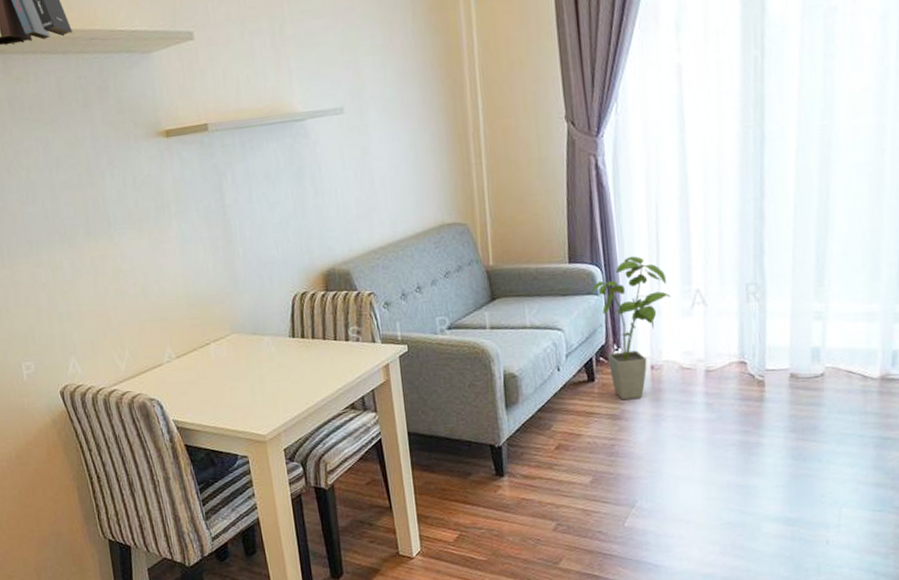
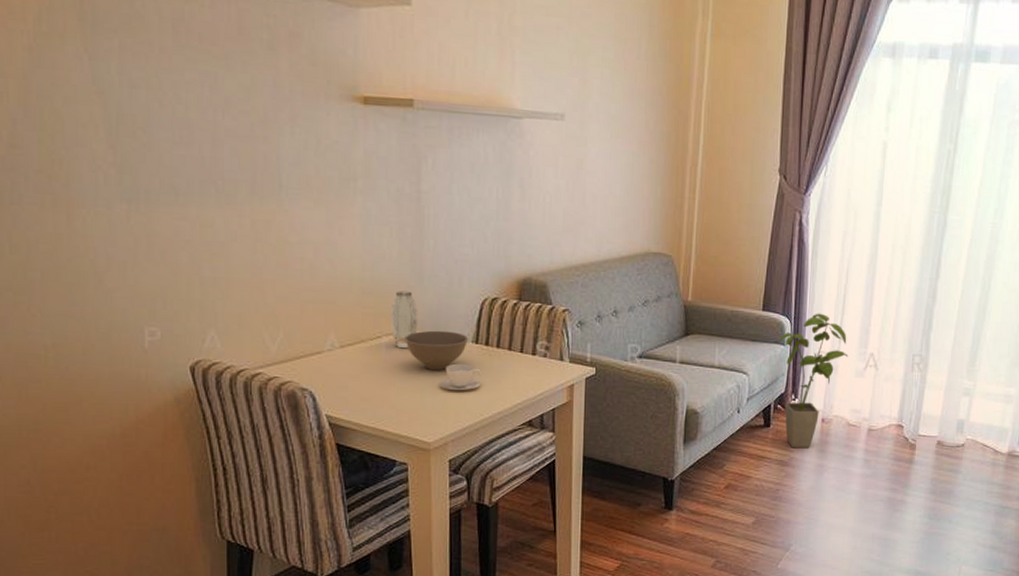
vase: none [214,298,240,351] -> present [391,290,418,348]
bowl: none [229,329,286,369] -> present [404,330,469,371]
teacup: none [265,357,303,384] -> present [439,363,481,391]

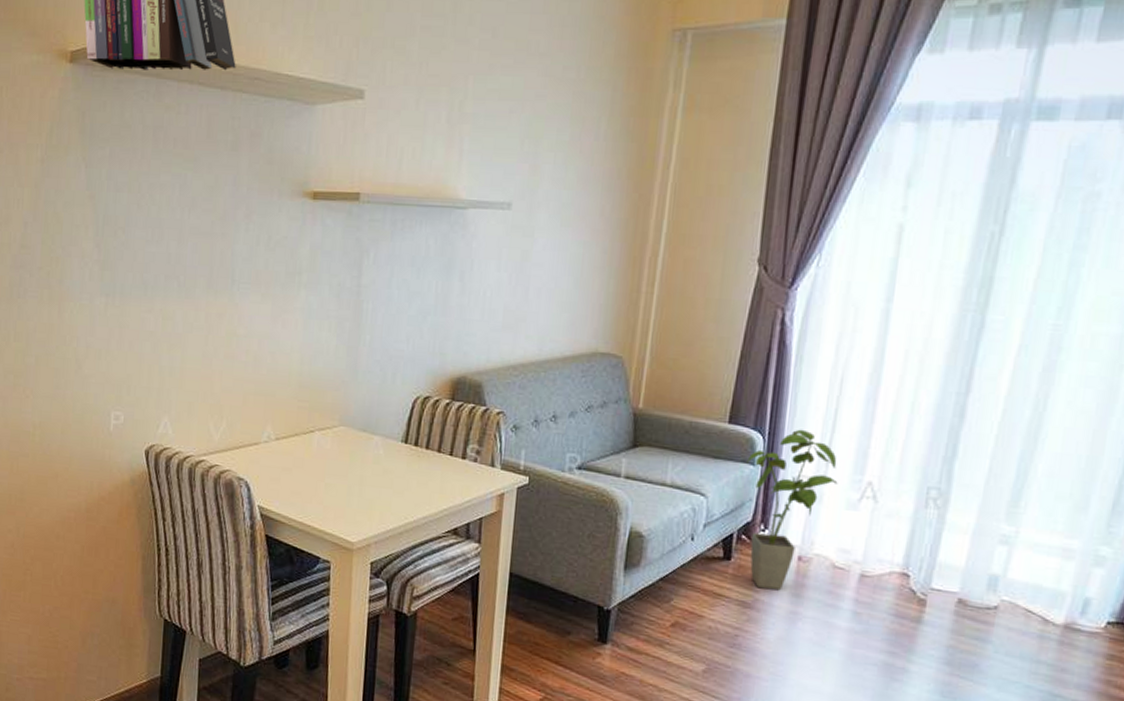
vase: present [391,290,418,348] -> none [324,385,351,444]
bowl: present [404,330,469,371] -> none [336,427,399,470]
teacup: present [439,363,481,391] -> none [366,462,409,492]

